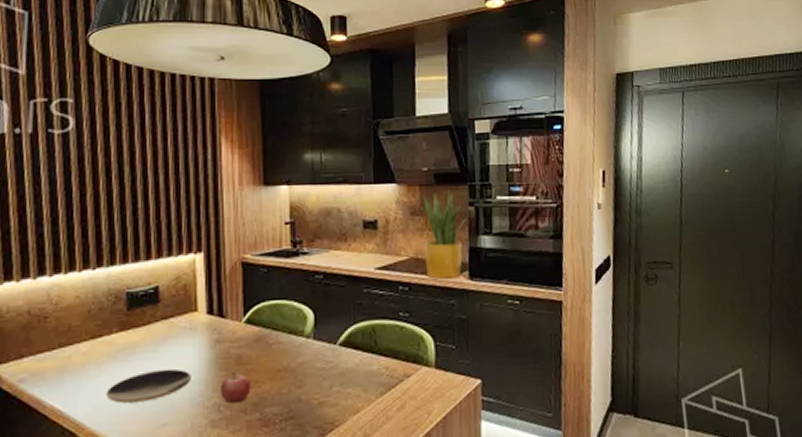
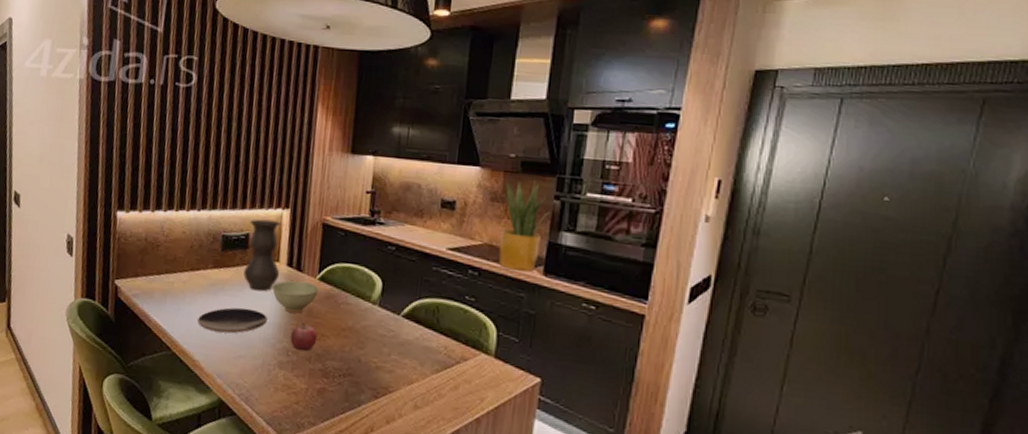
vase: none [157,267,200,348] -> present [243,219,280,292]
bowl: none [193,327,246,364] -> present [272,280,319,313]

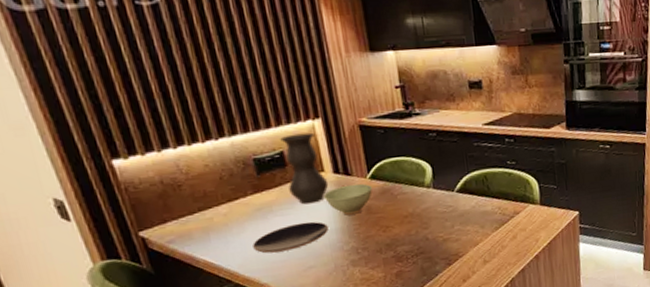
fruit: present [290,321,318,351] -> none [355,220,383,246]
planter: present [497,179,549,273] -> none [522,49,562,132]

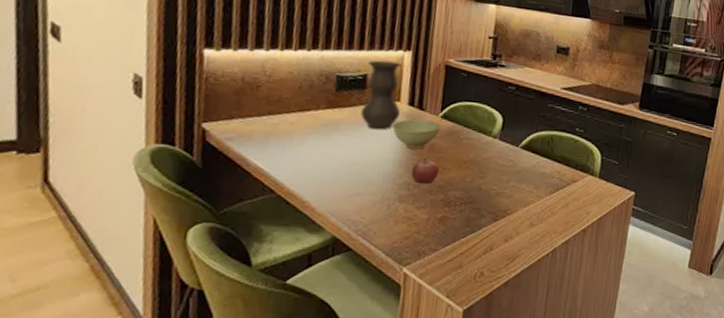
plate: present [253,221,328,254] -> none [307,146,387,172]
fruit: none [355,220,383,246] -> present [411,157,440,183]

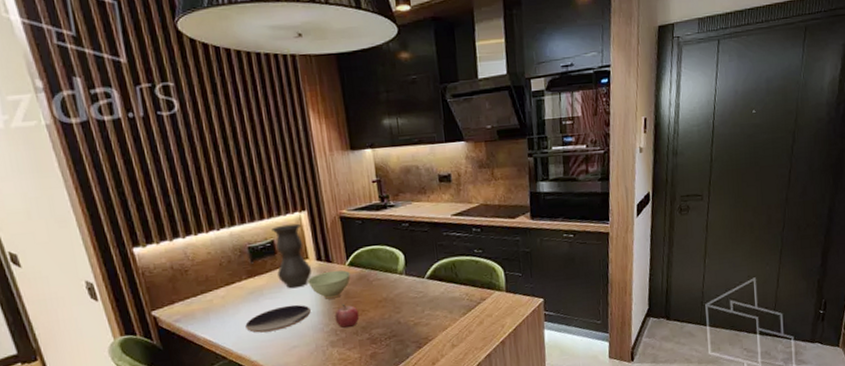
plate: none [307,146,387,172] -> present [245,304,311,333]

